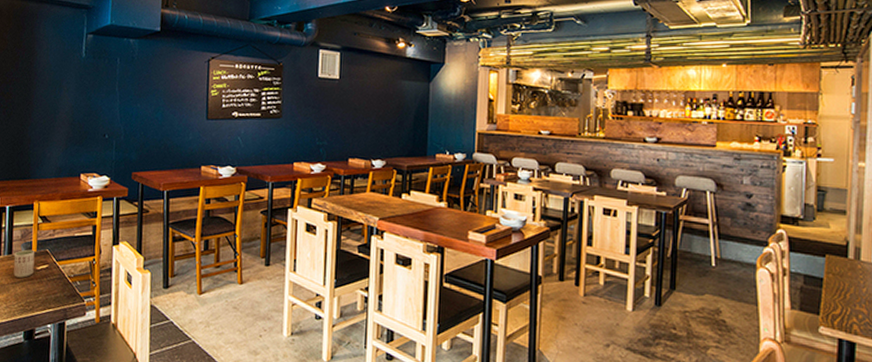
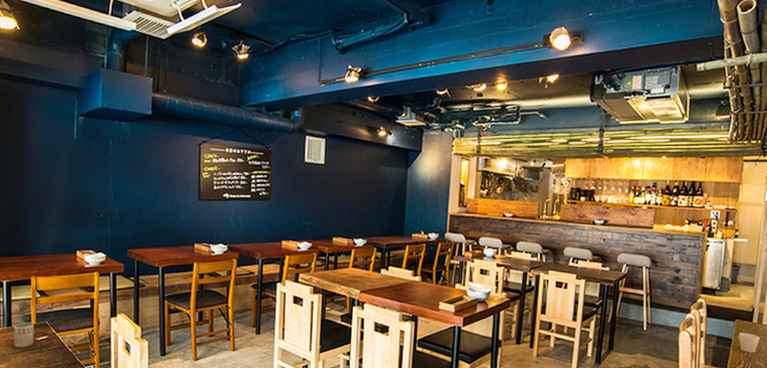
cup: none [831,271,860,297] -> present [738,333,761,353]

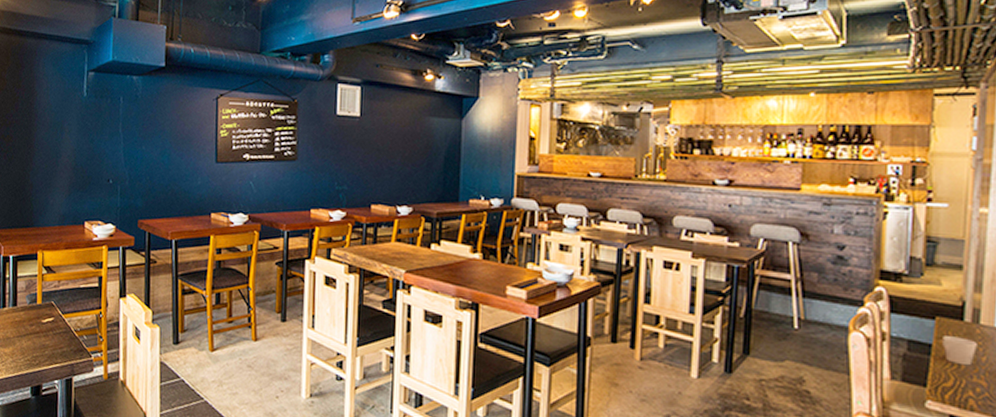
cup: present [13,321,35,348] -> none [18,301,40,331]

